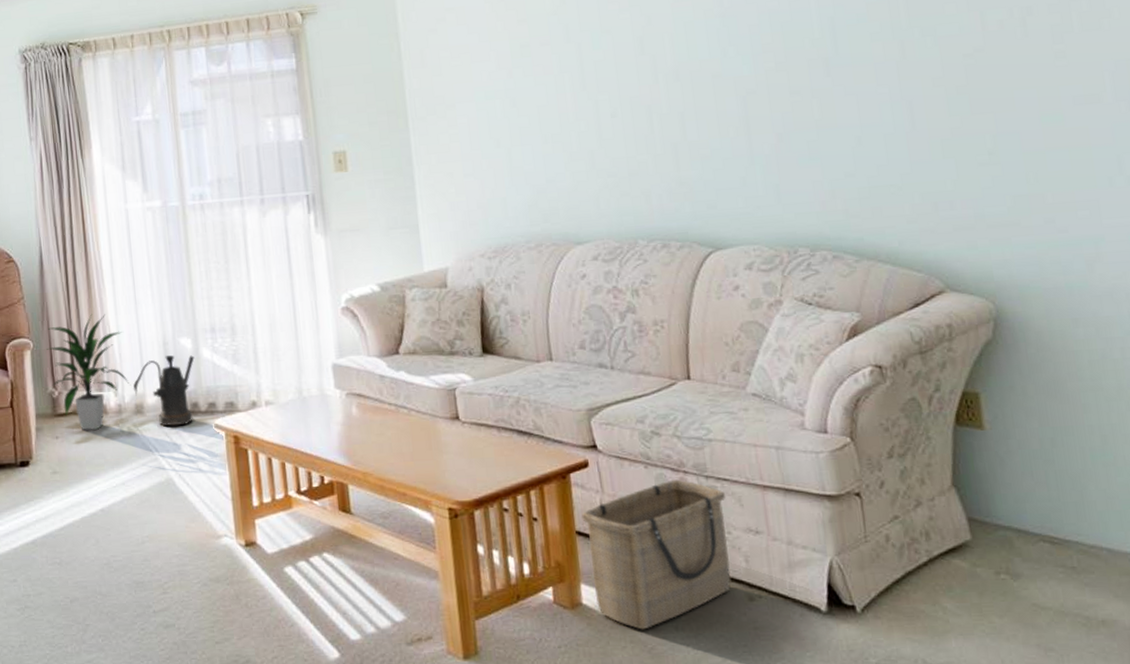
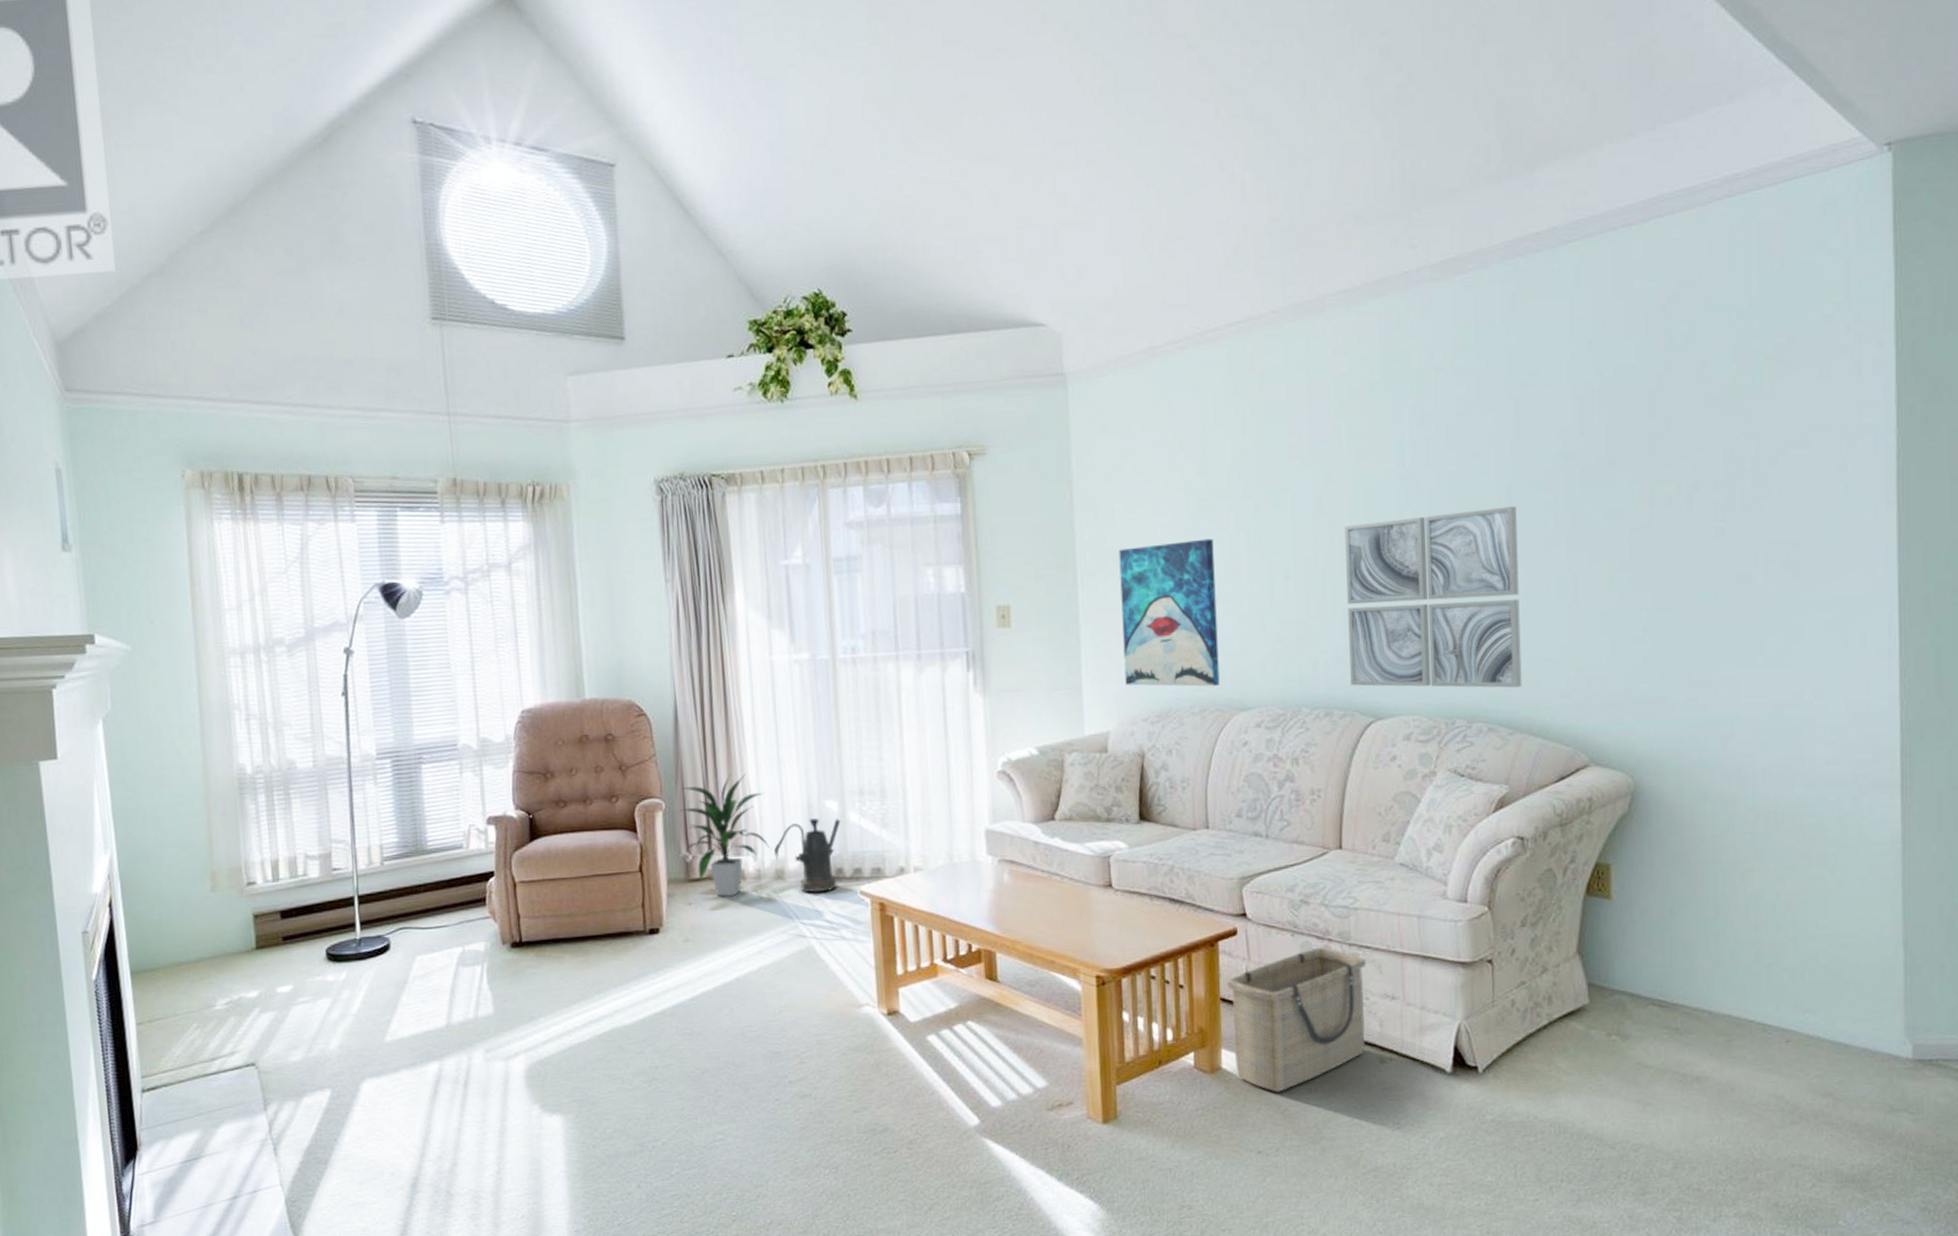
wall art: none [447,81,554,223] -> present [1119,538,1220,687]
wall art: none [667,38,865,218] -> present [1345,506,1522,688]

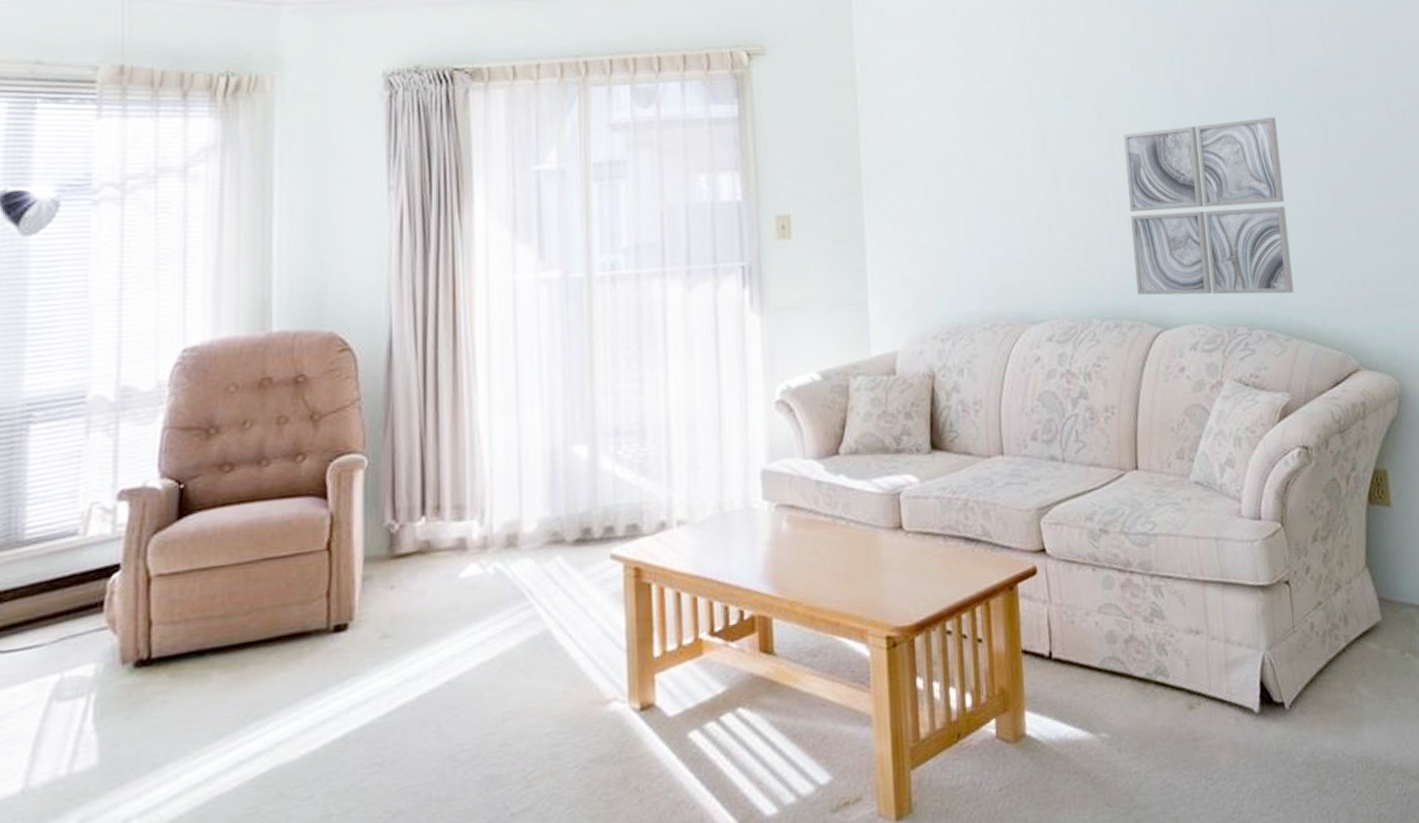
indoor plant: present [680,773,772,897] -> none [387,417,503,575]
watering can: present [773,819,841,893] -> none [505,467,591,563]
wall art: present [1119,538,1220,687] -> none [905,145,1010,300]
basket: present [1227,947,1367,1092] -> none [1028,581,1173,758]

